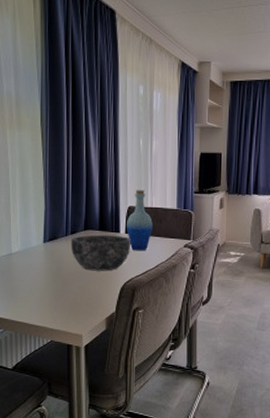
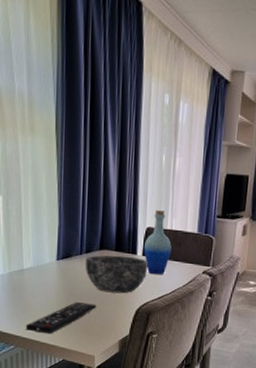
remote control: none [13,282,83,316] -> present [25,302,97,335]

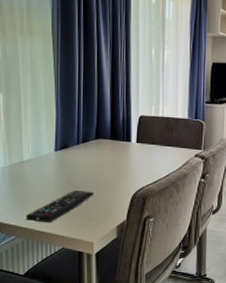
bowl: present [85,255,148,294] -> none [82,143,143,180]
bottle: present [143,210,172,275] -> none [137,99,164,160]

